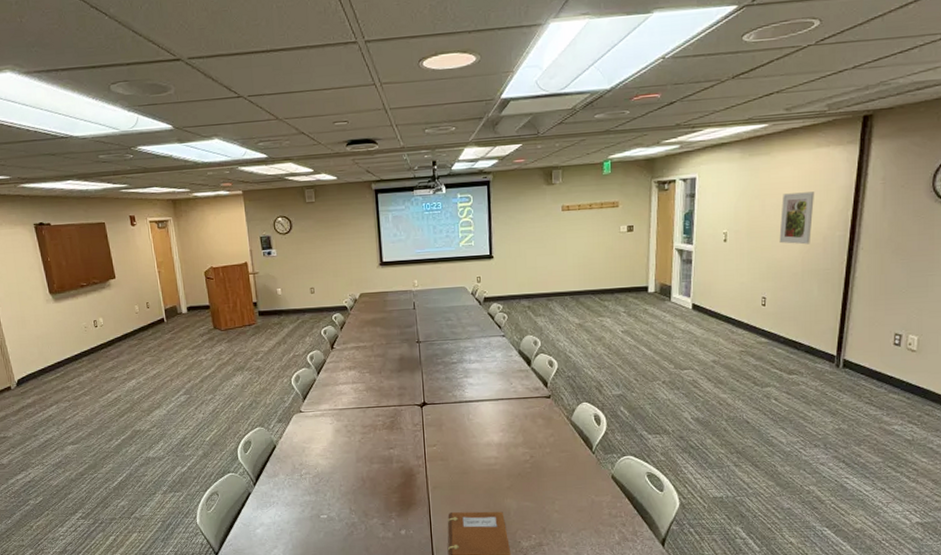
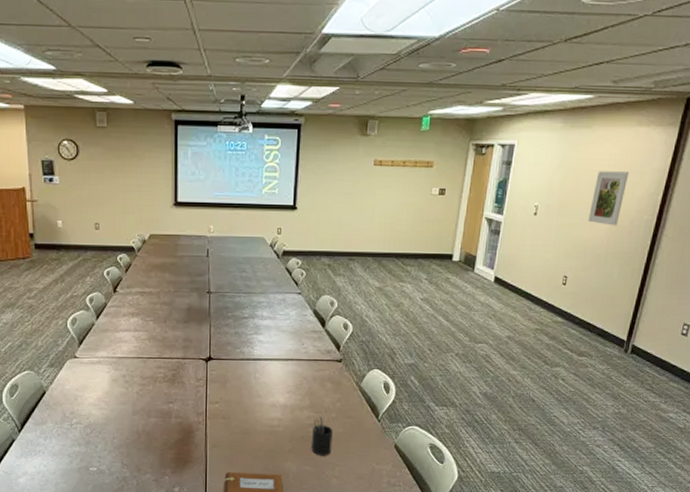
pen holder: none [526,451,550,491] -> present [310,415,333,456]

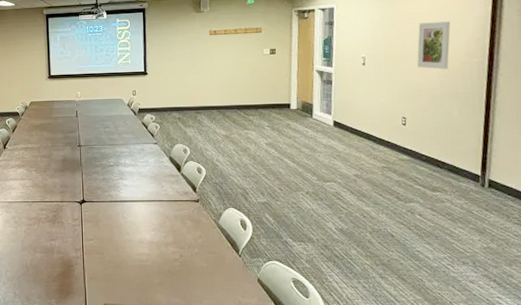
pen holder: present [310,415,333,456] -> none [175,251,198,289]

